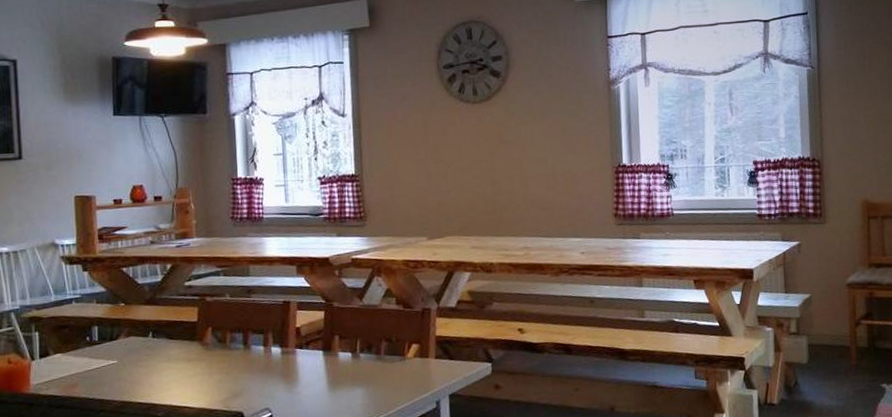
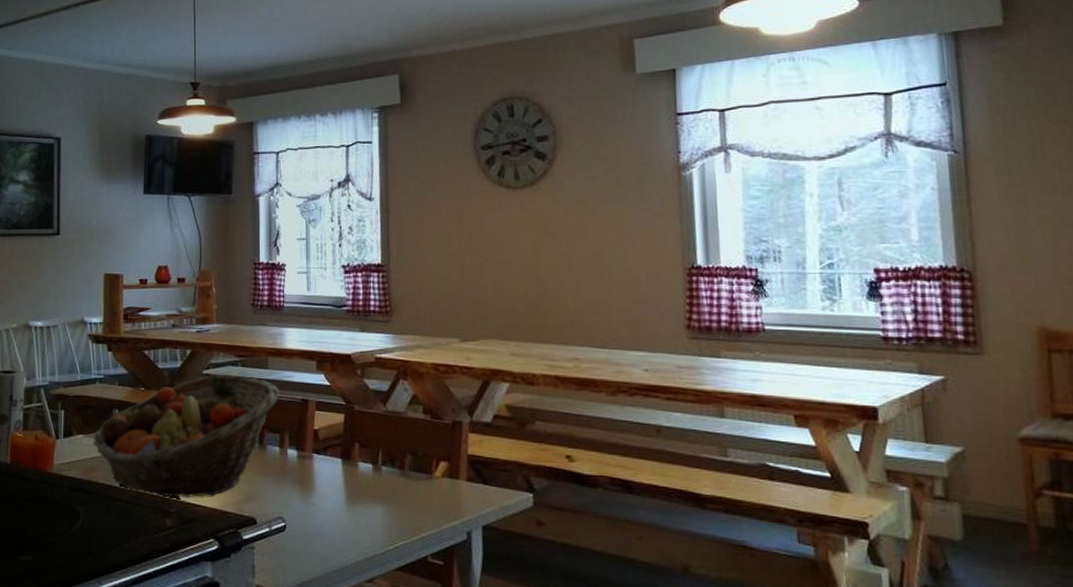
fruit basket: none [72,284,262,404] -> present [93,374,280,497]

